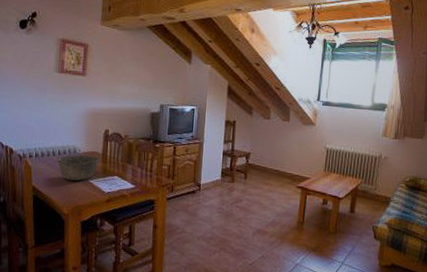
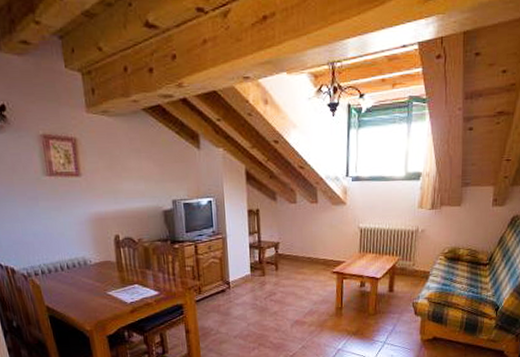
bowl: present [56,155,100,181] -> none [66,266,115,296]

